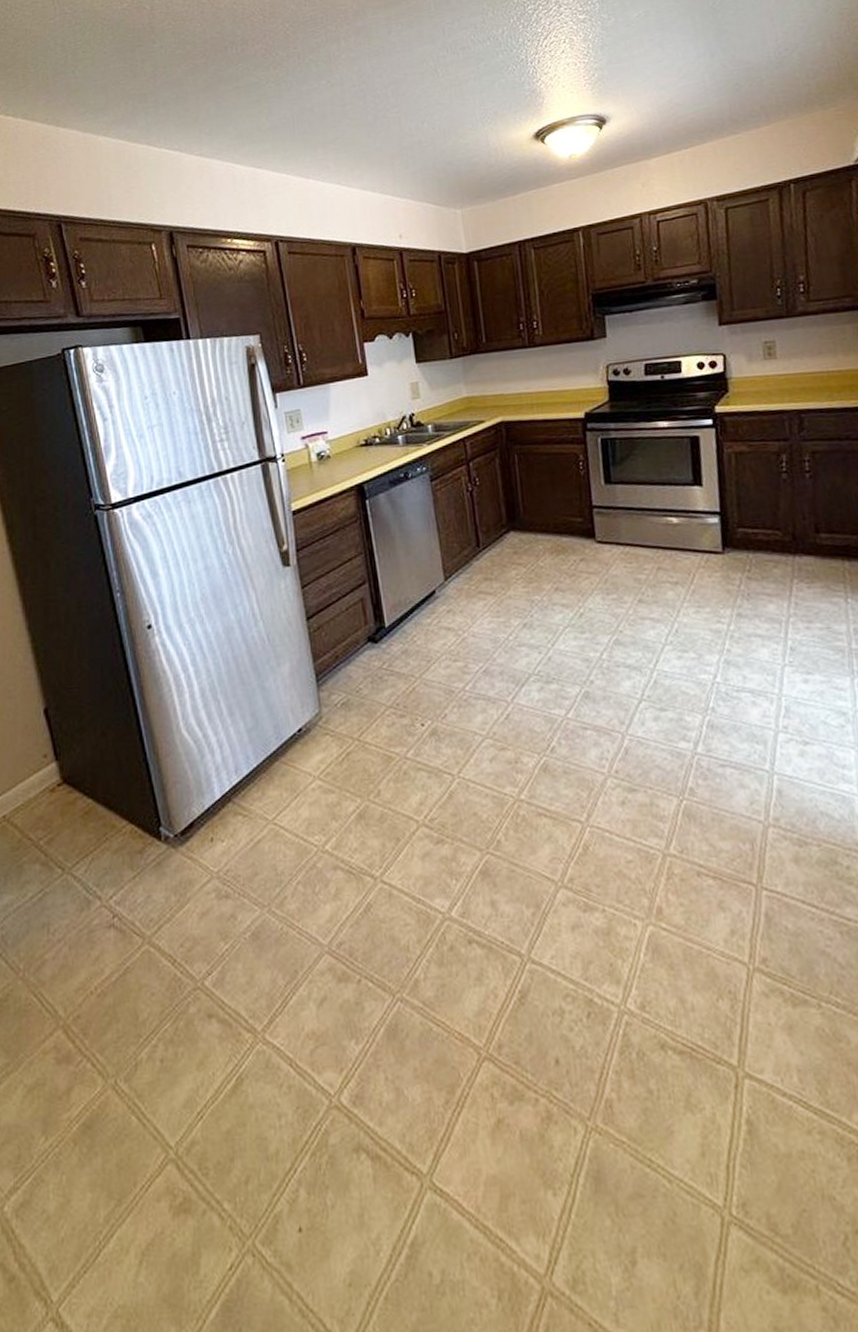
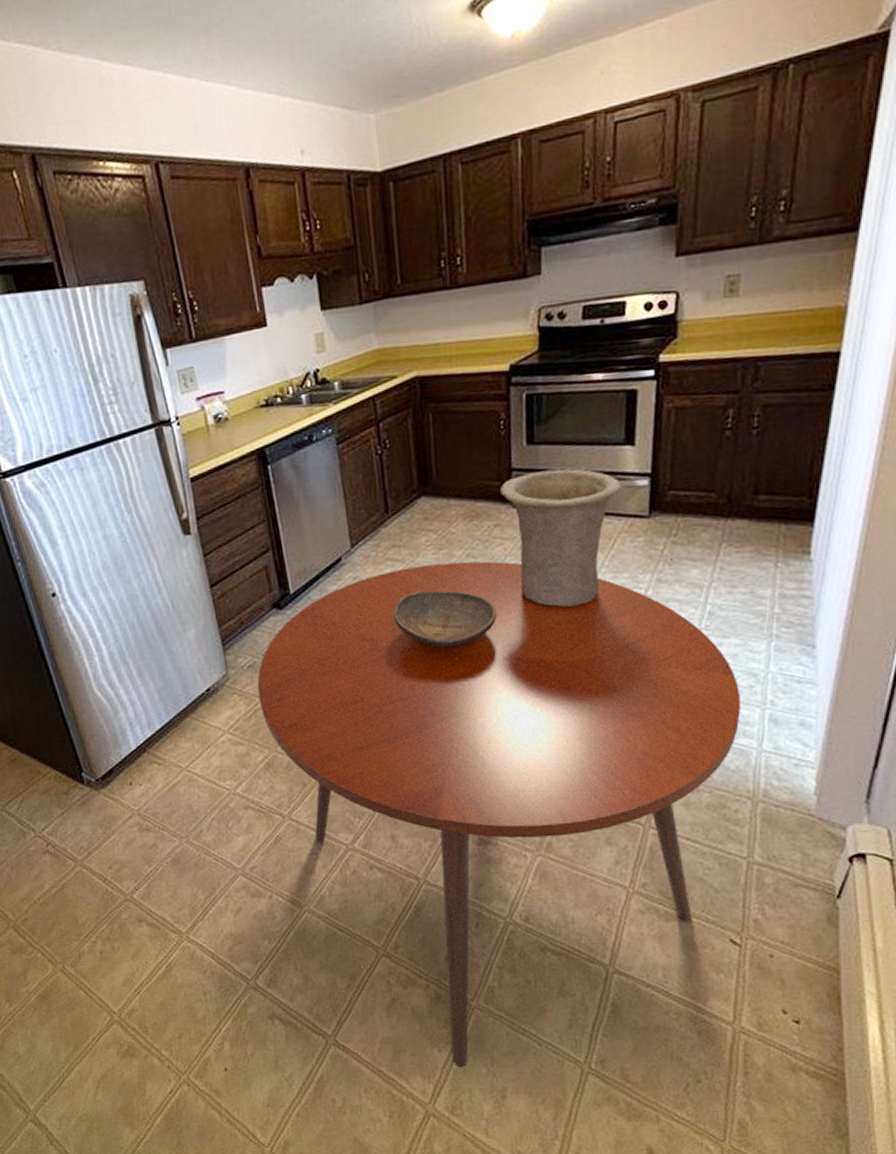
dining table: none [350,594,837,1219] -> present [257,561,741,1068]
decorative bowl: none [486,624,588,684] -> present [393,590,497,648]
vase: none [583,507,695,642] -> present [500,469,622,607]

